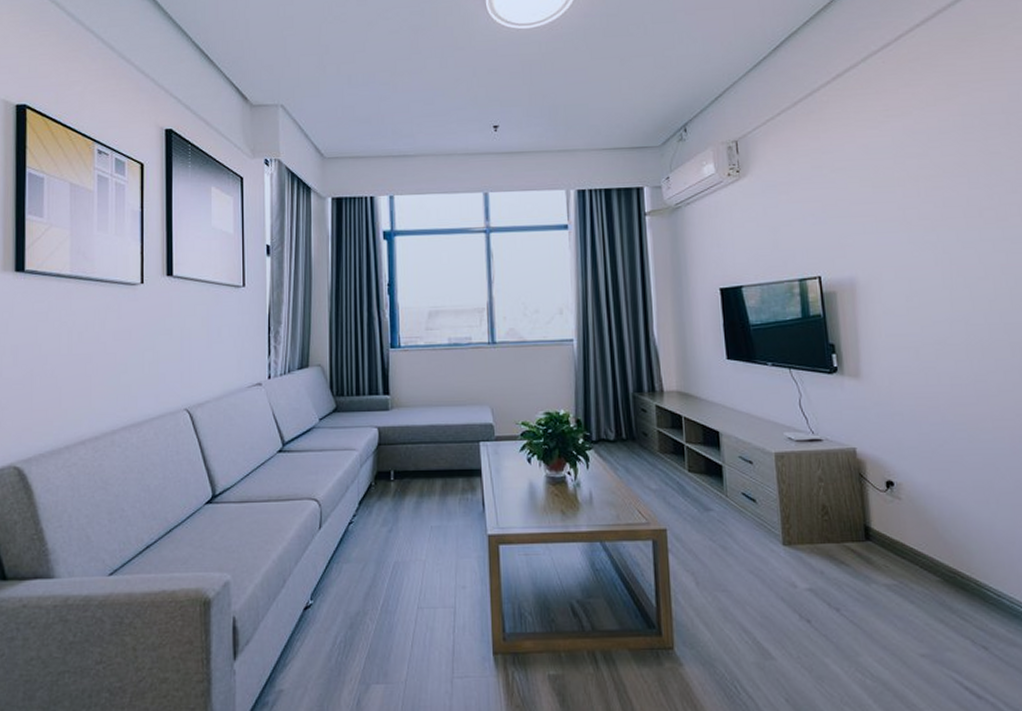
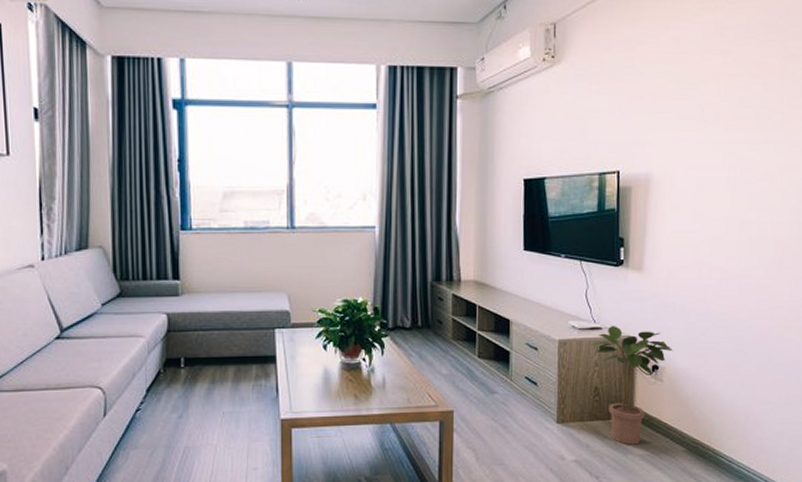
potted plant: none [812,436,908,572] -> present [591,325,673,445]

